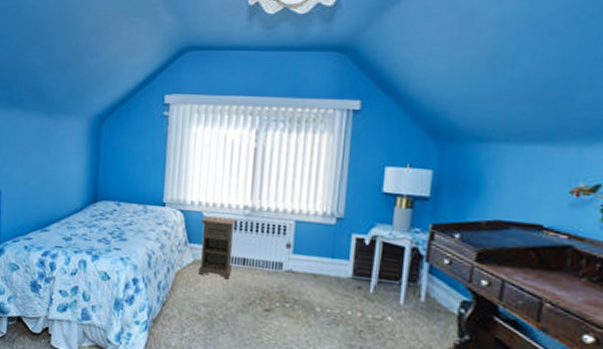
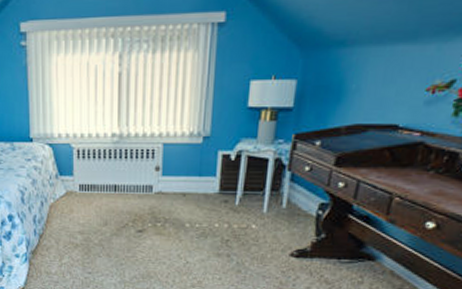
nightstand: present [199,216,237,280] -> none [69,148,105,207]

